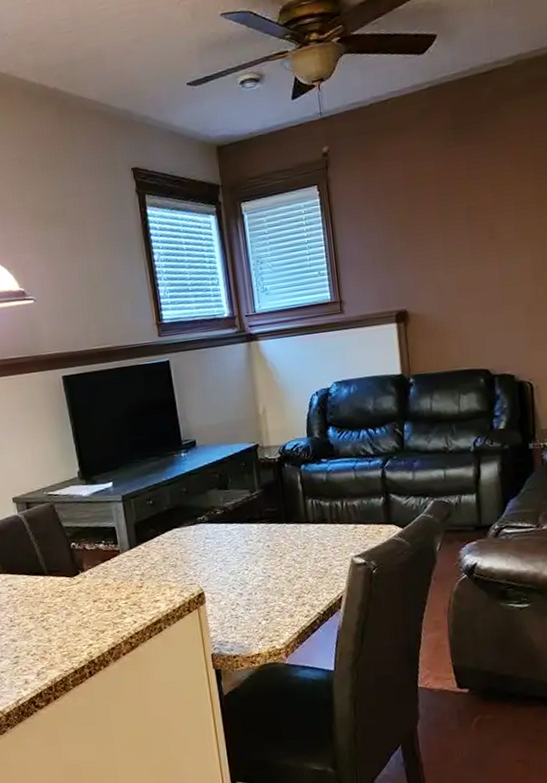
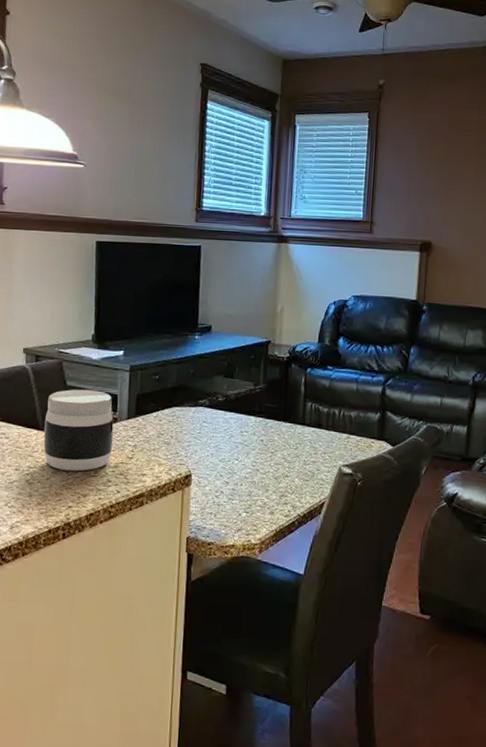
jar: none [47,526,121,611] -> present [43,389,114,471]

